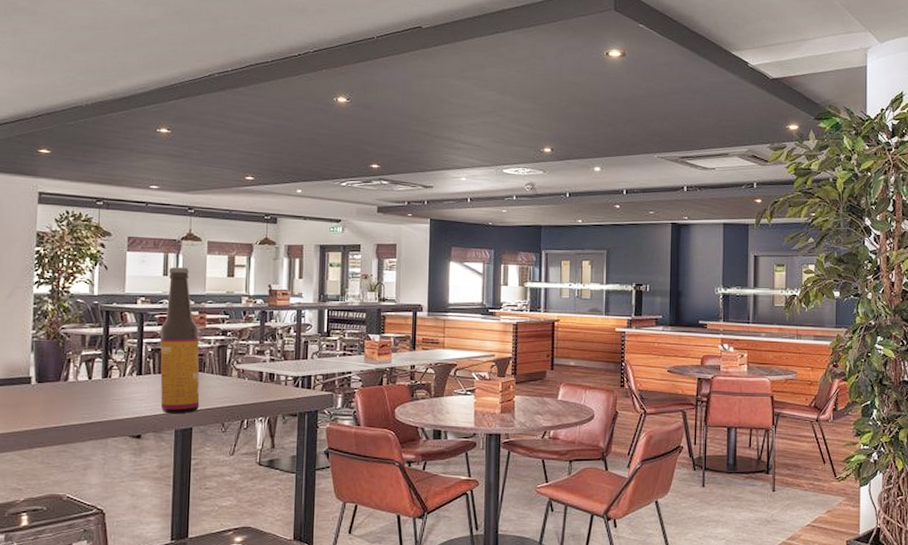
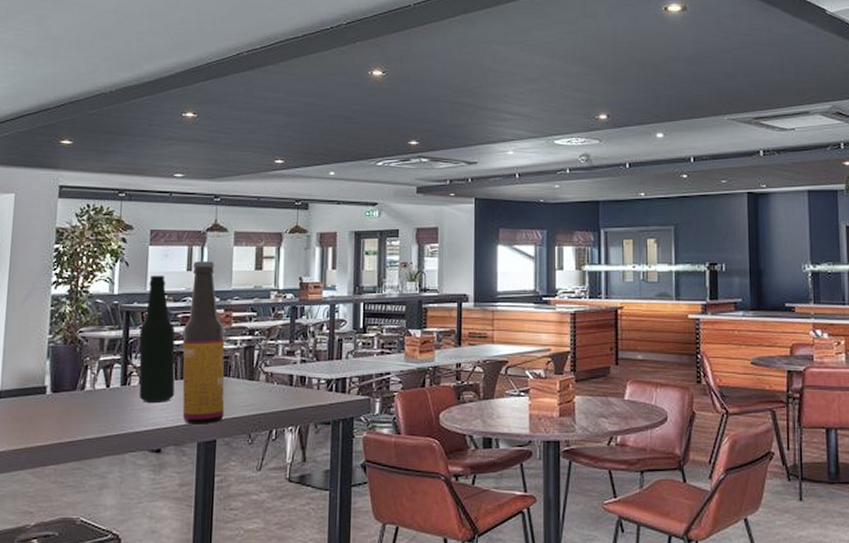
beer bottle: none [119,278,154,394] -> present [139,275,175,402]

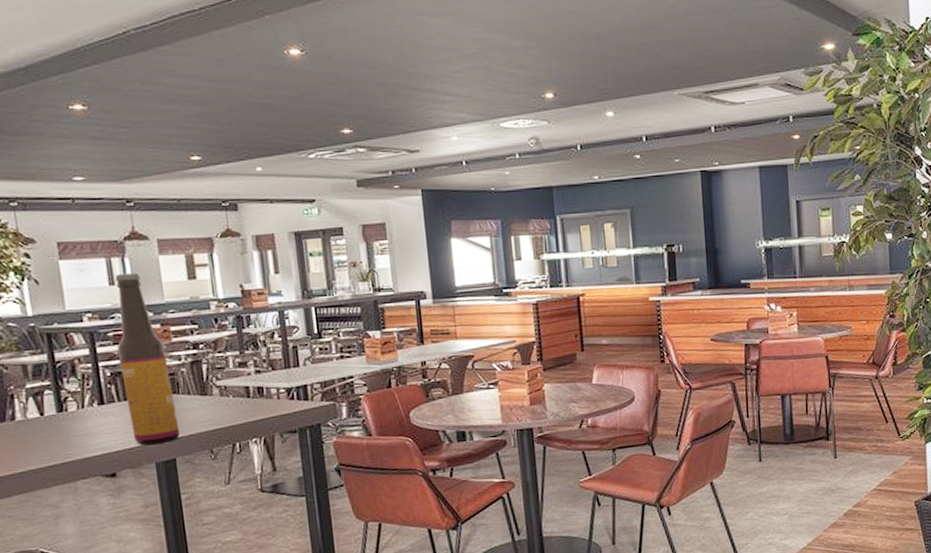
beer bottle: present [139,275,175,402] -> none [66,291,121,428]

